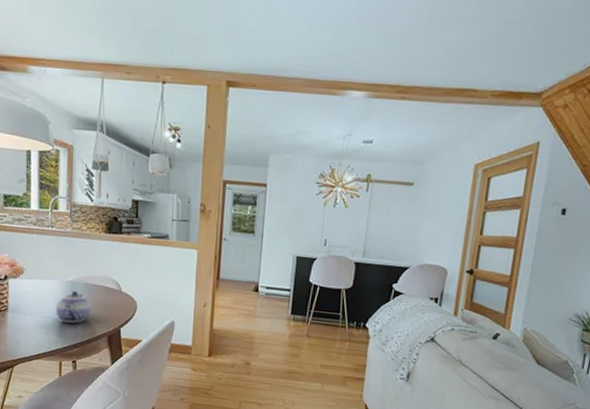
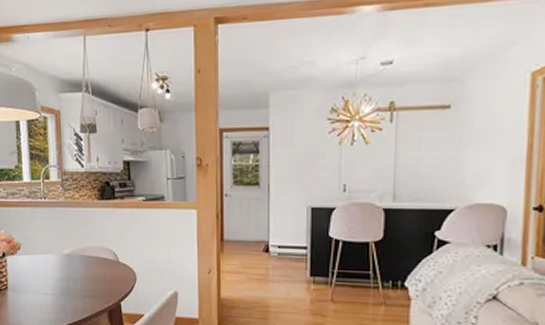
teapot: present [56,290,92,323] -> none [54,264,90,299]

